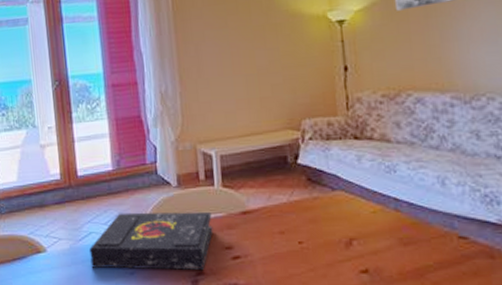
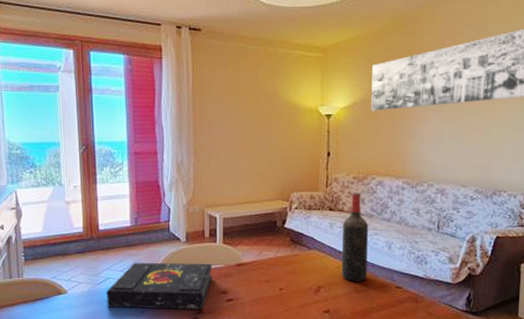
wine bottle: none [374,113,416,231] -> present [341,192,369,282]

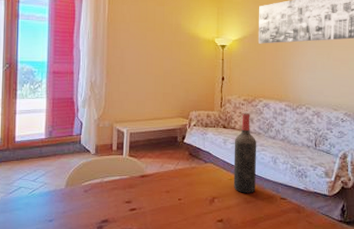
book: present [106,262,213,309] -> none [17,172,119,218]

